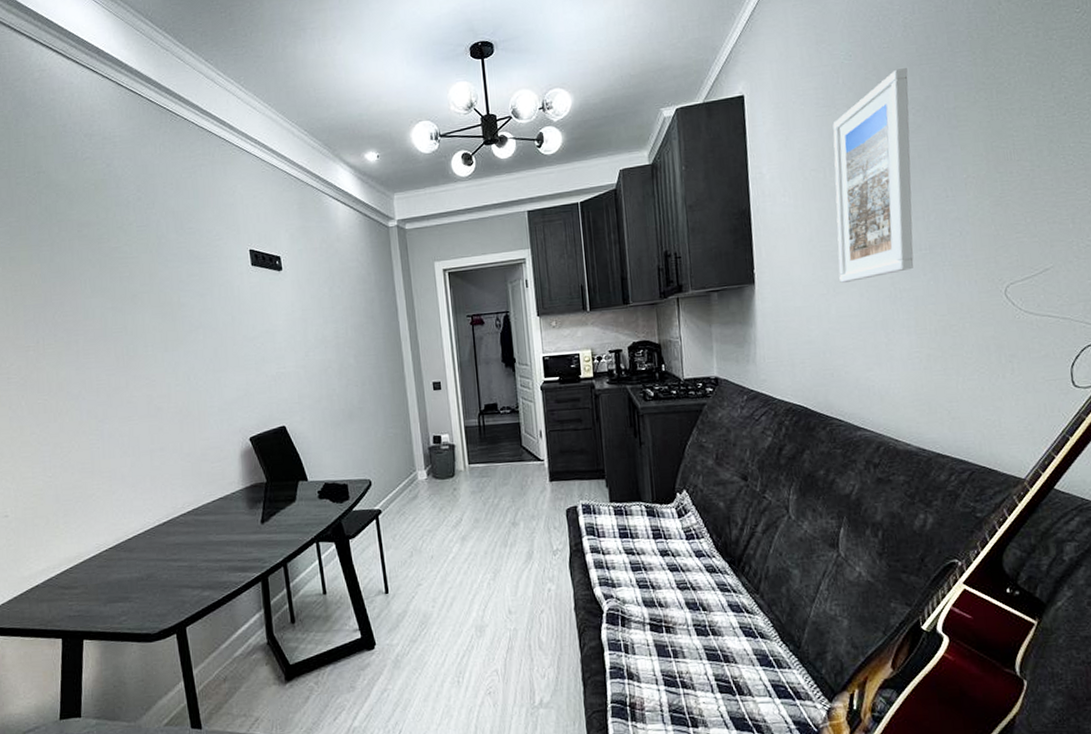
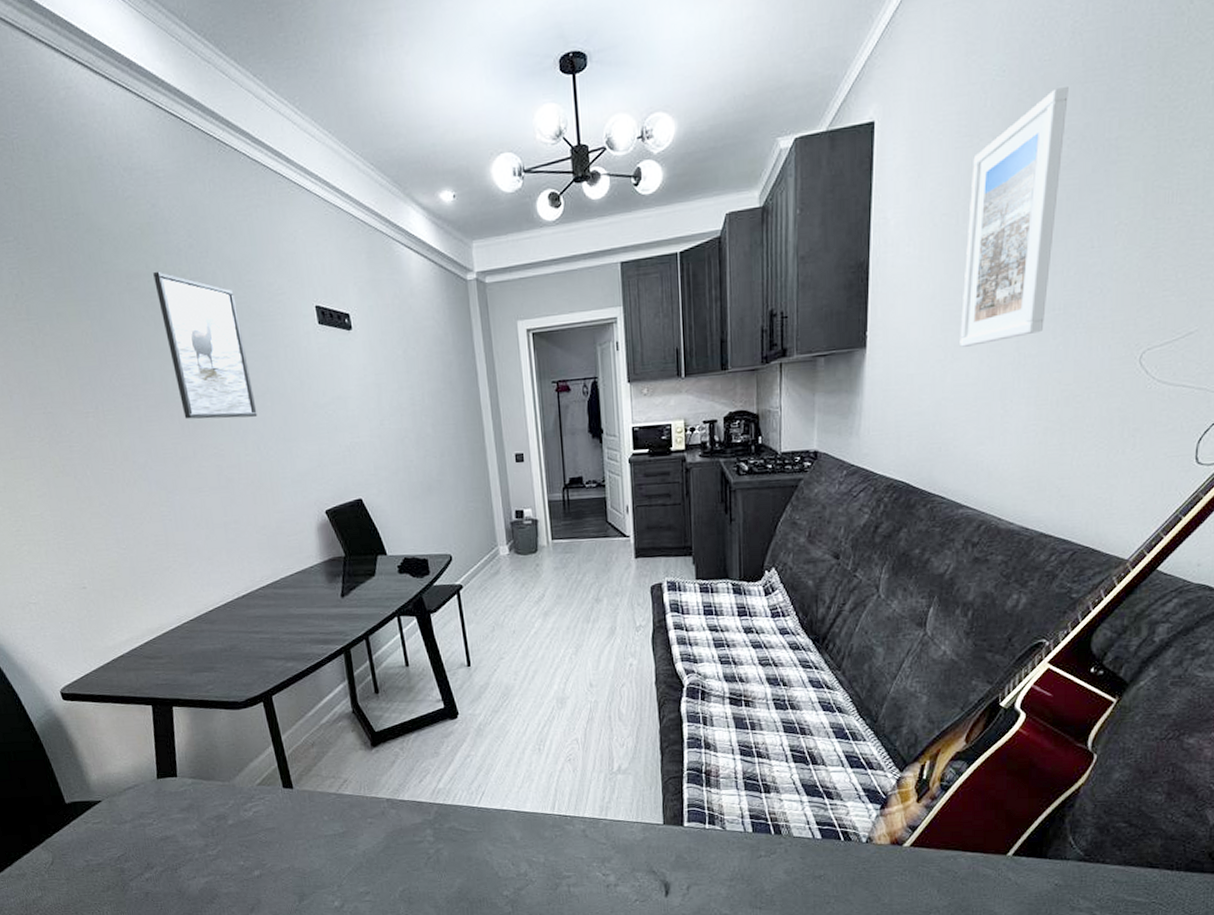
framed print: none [103,220,190,352] -> present [153,271,258,419]

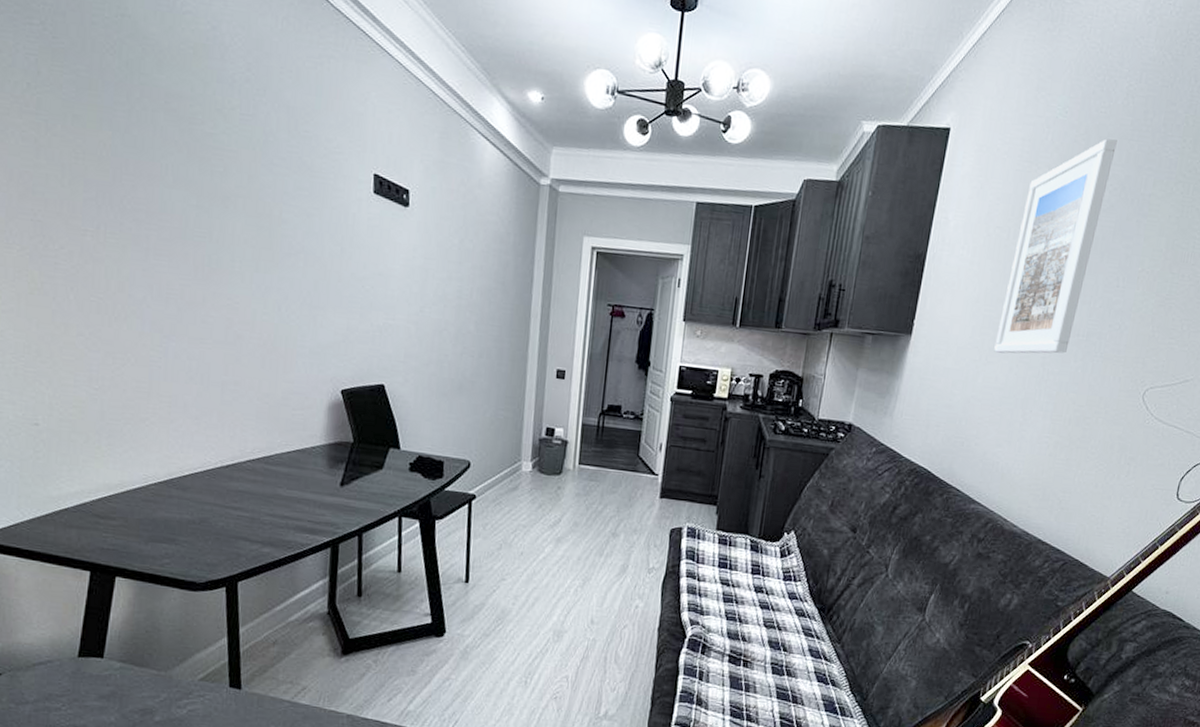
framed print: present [153,271,258,419] -> none [197,97,287,275]

